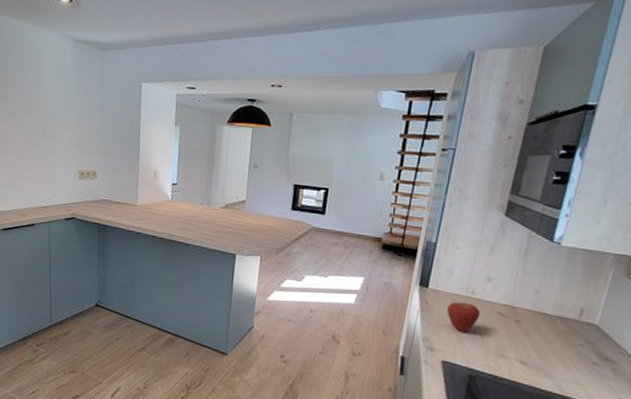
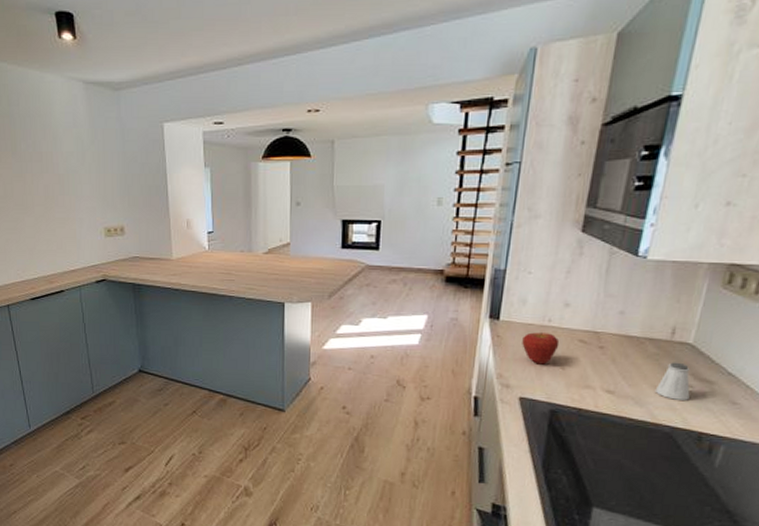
saltshaker: none [563,340,595,377] -> present [654,362,691,400]

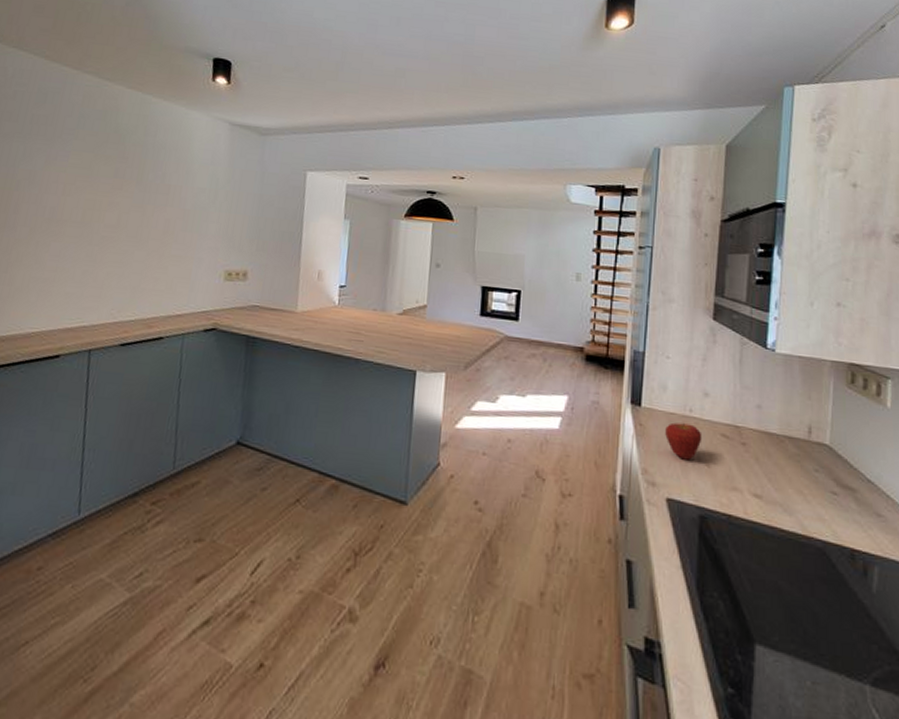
saltshaker: present [654,362,691,400] -> none [801,464,836,510]

